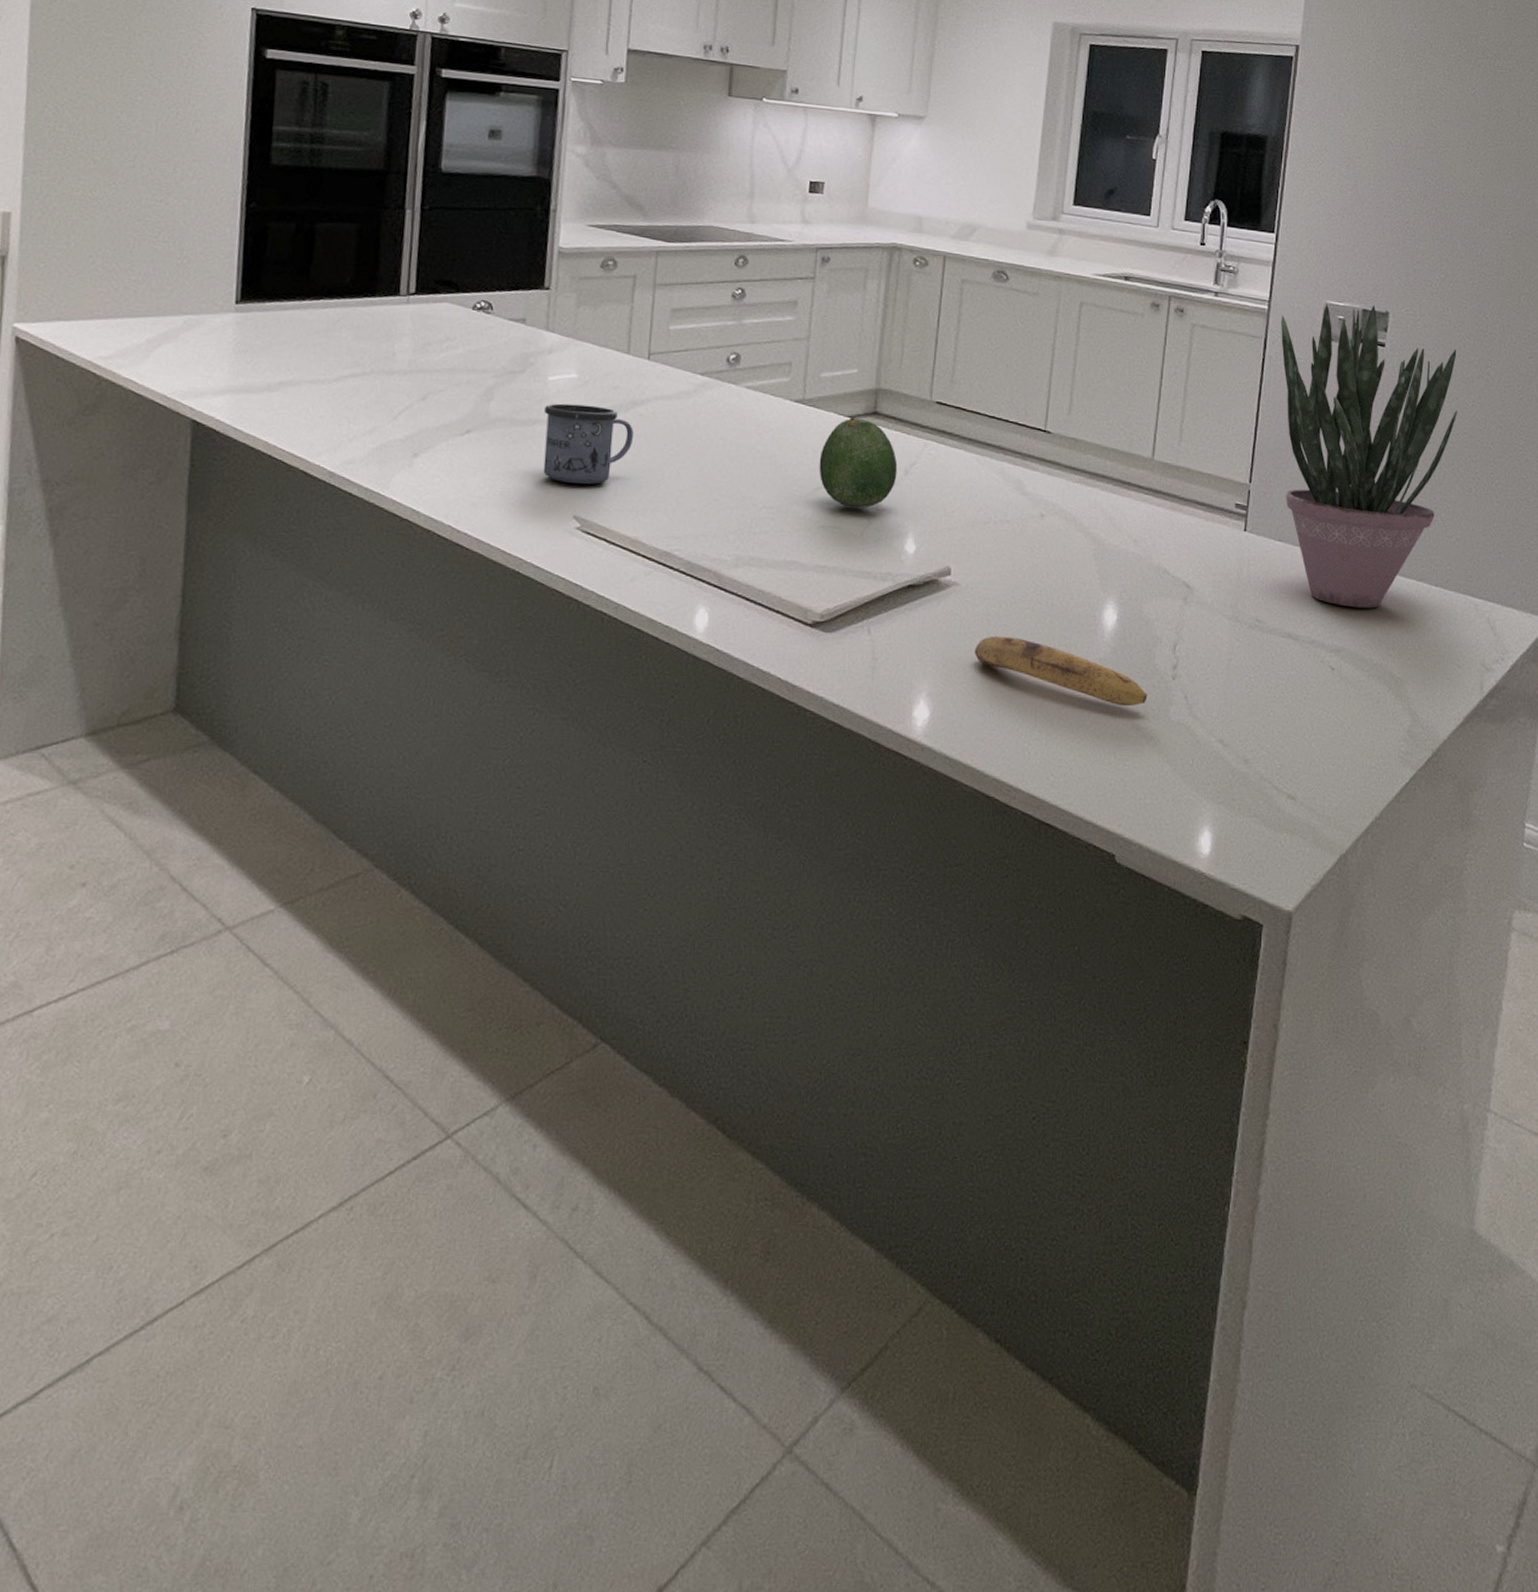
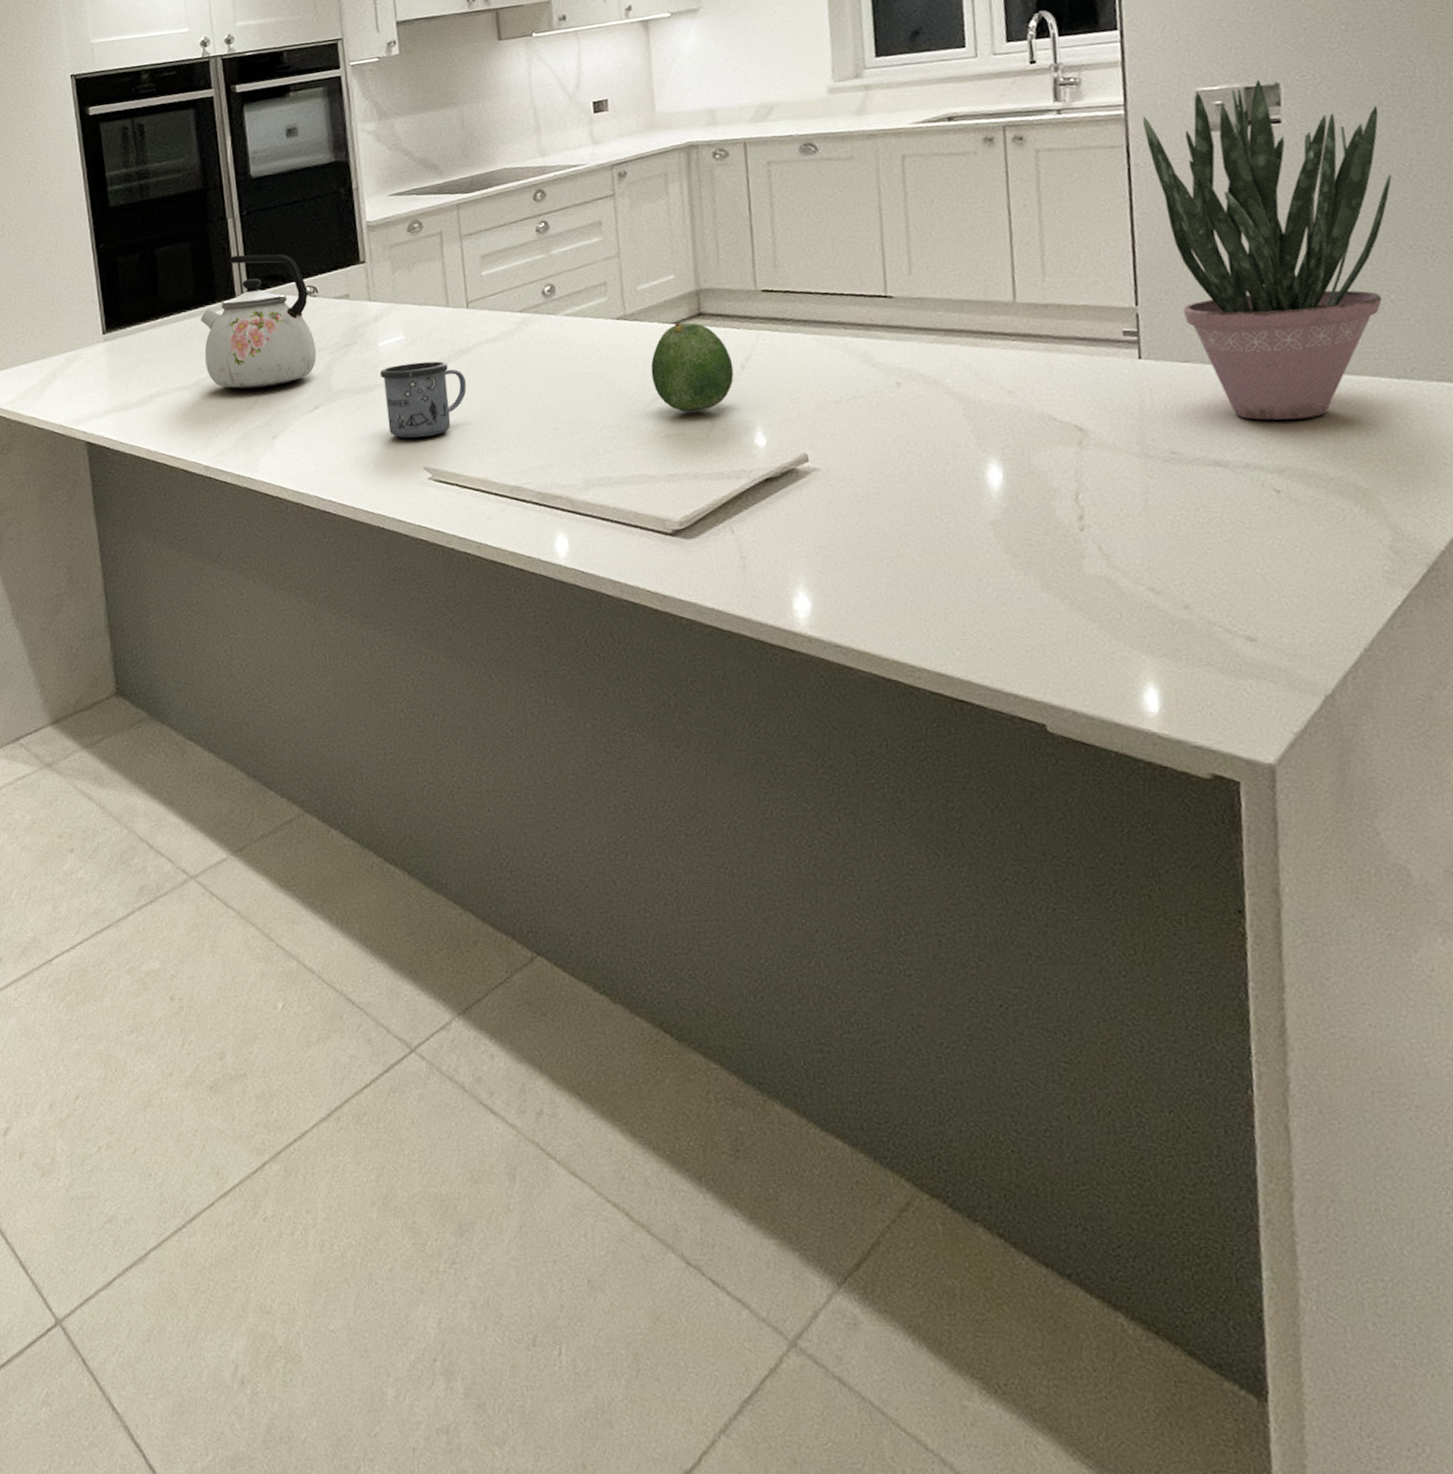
kettle: none [351,250,482,400] -> present [201,254,317,389]
banana: present [974,636,1147,707] -> none [847,513,1054,568]

